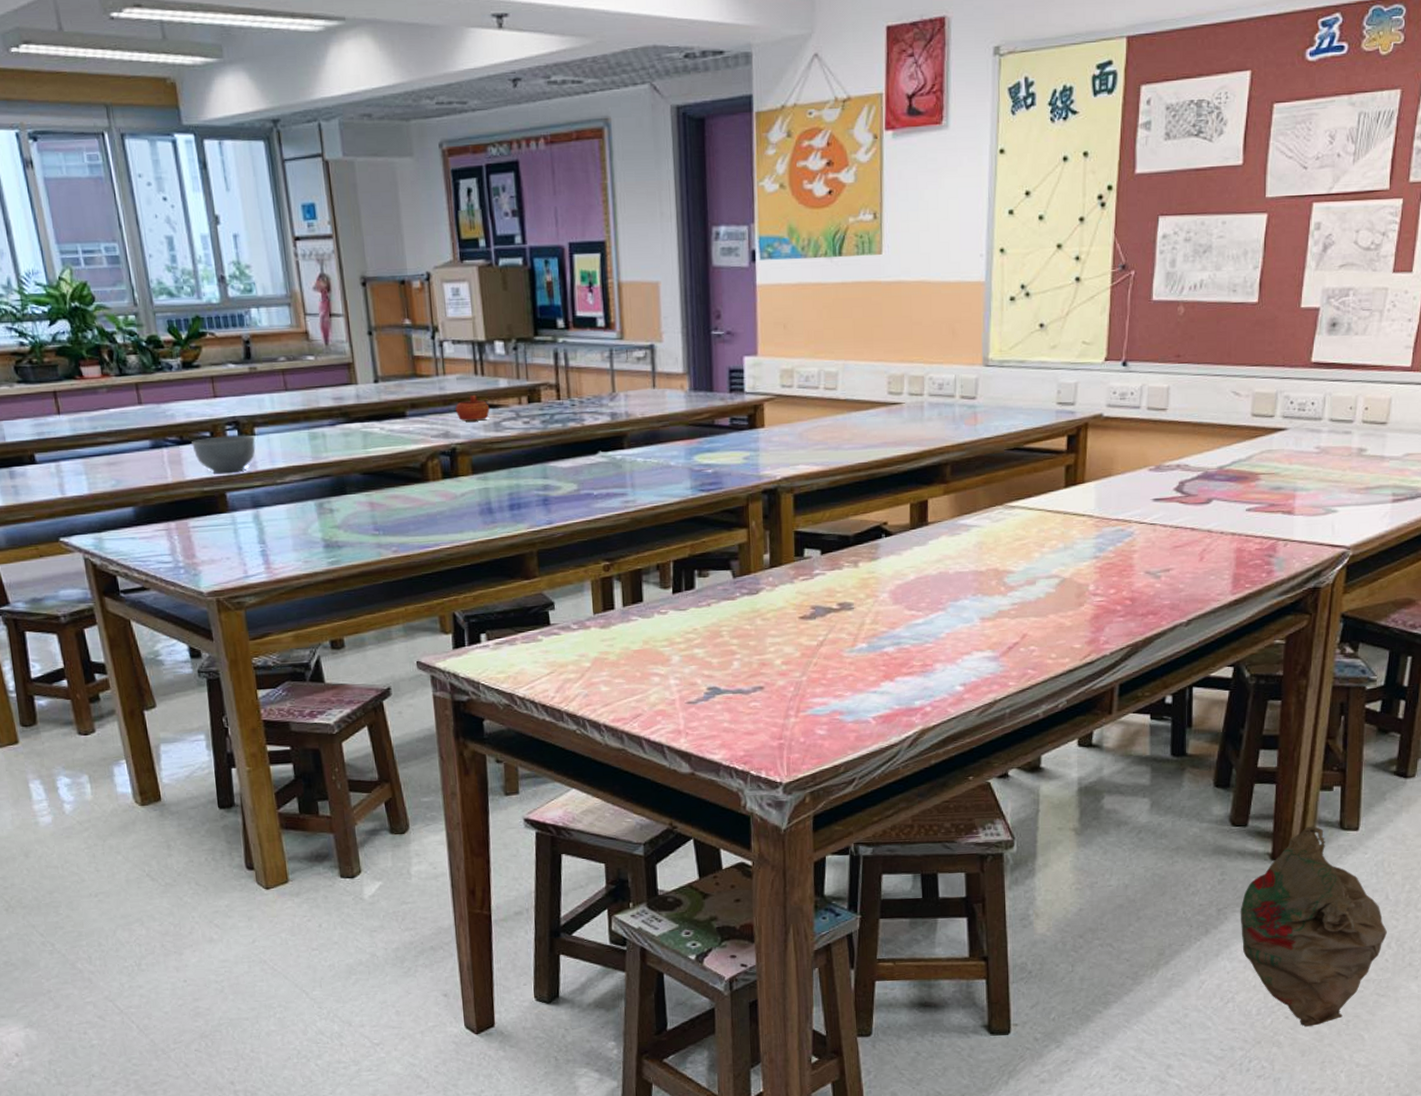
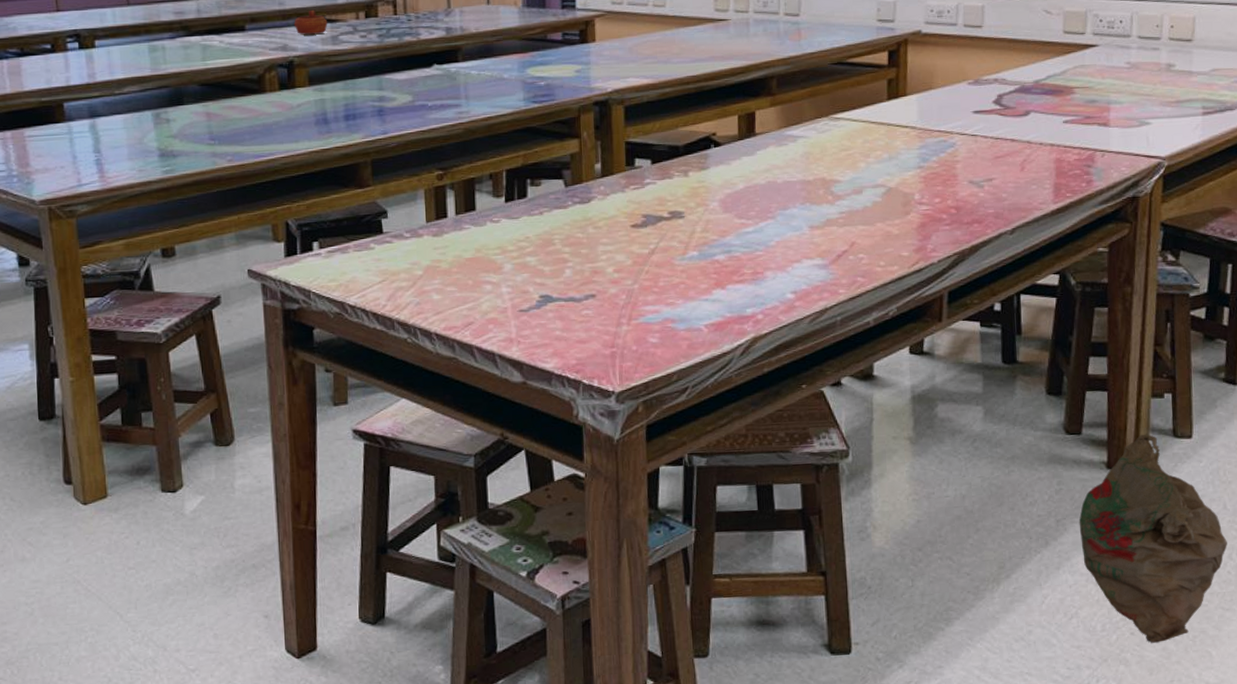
bowl: present [192,435,256,473] -> none [32,47,95,84]

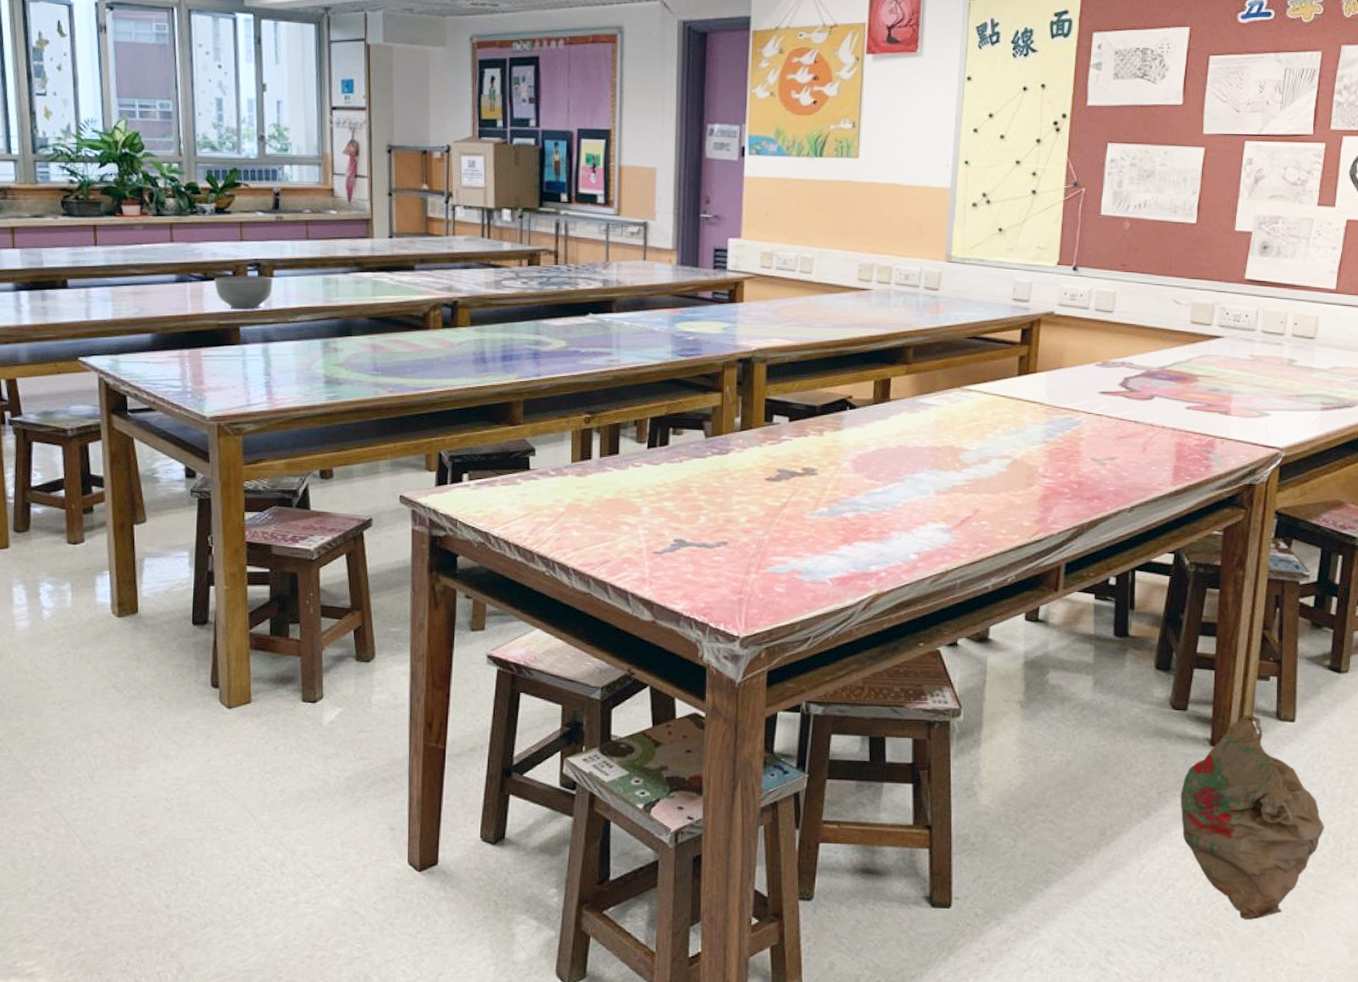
bowl: none [32,47,95,84] -> present [214,275,273,309]
ceramic pot: present [293,9,328,35] -> none [460,254,492,278]

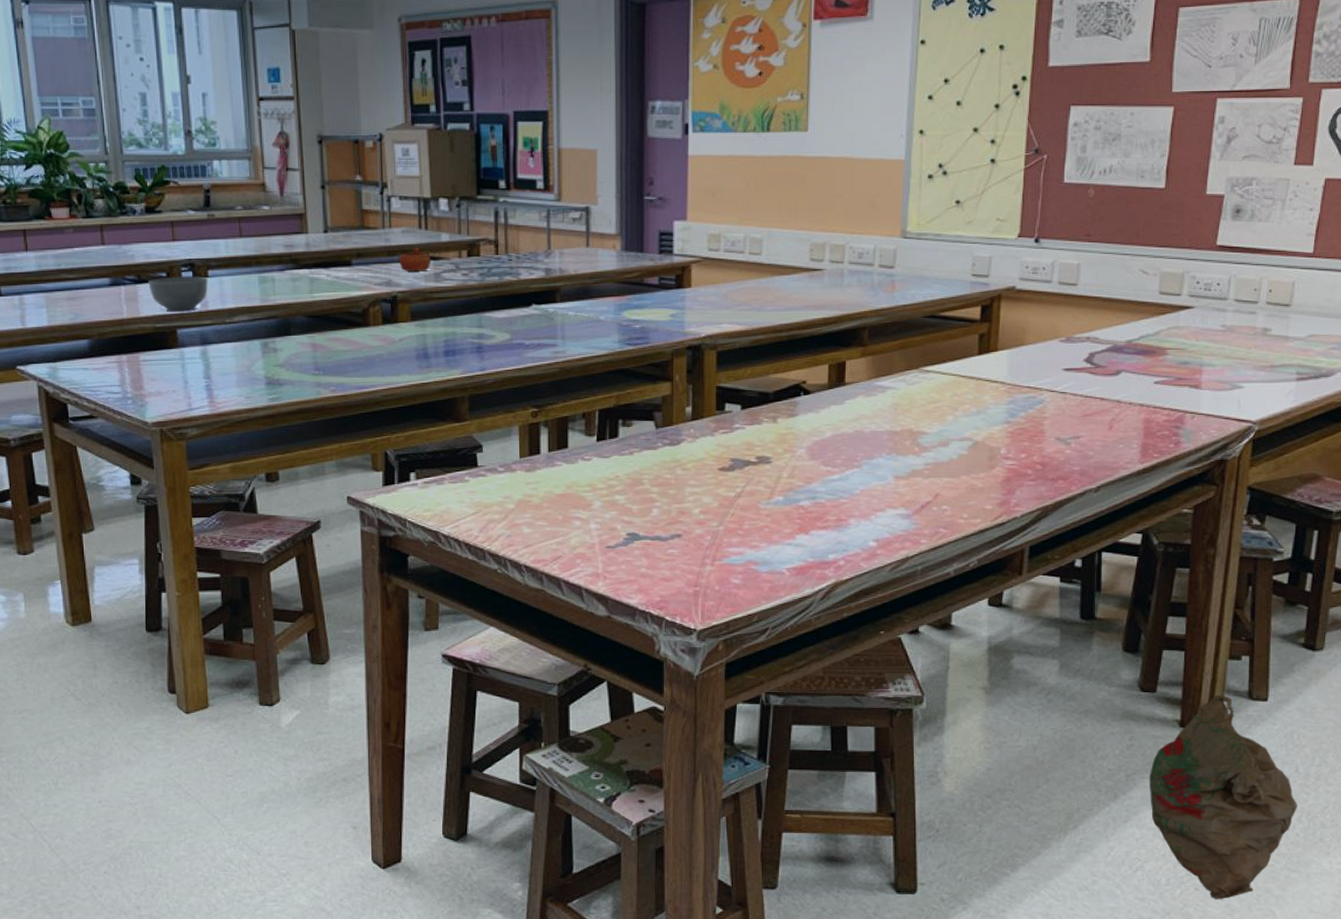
ceramic pot: none [460,254,492,278] -> present [398,247,431,272]

